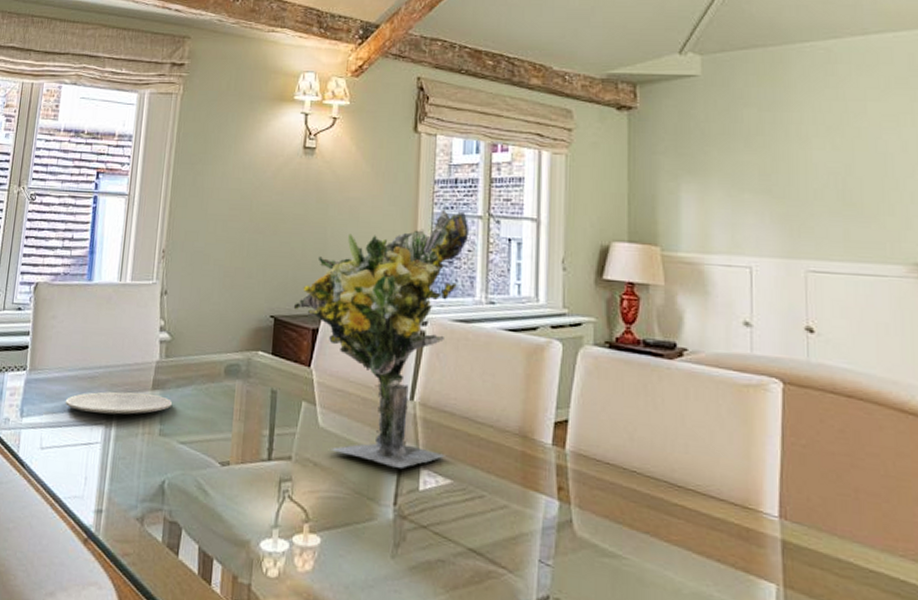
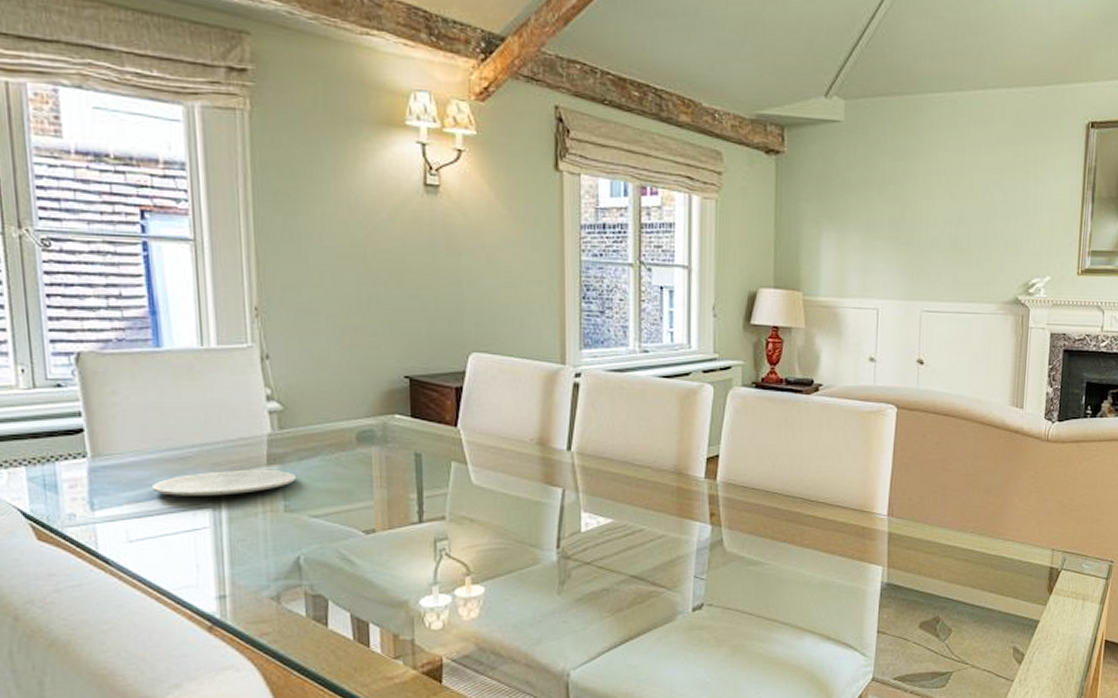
bouquet: present [293,209,470,468] -> none [431,256,620,514]

